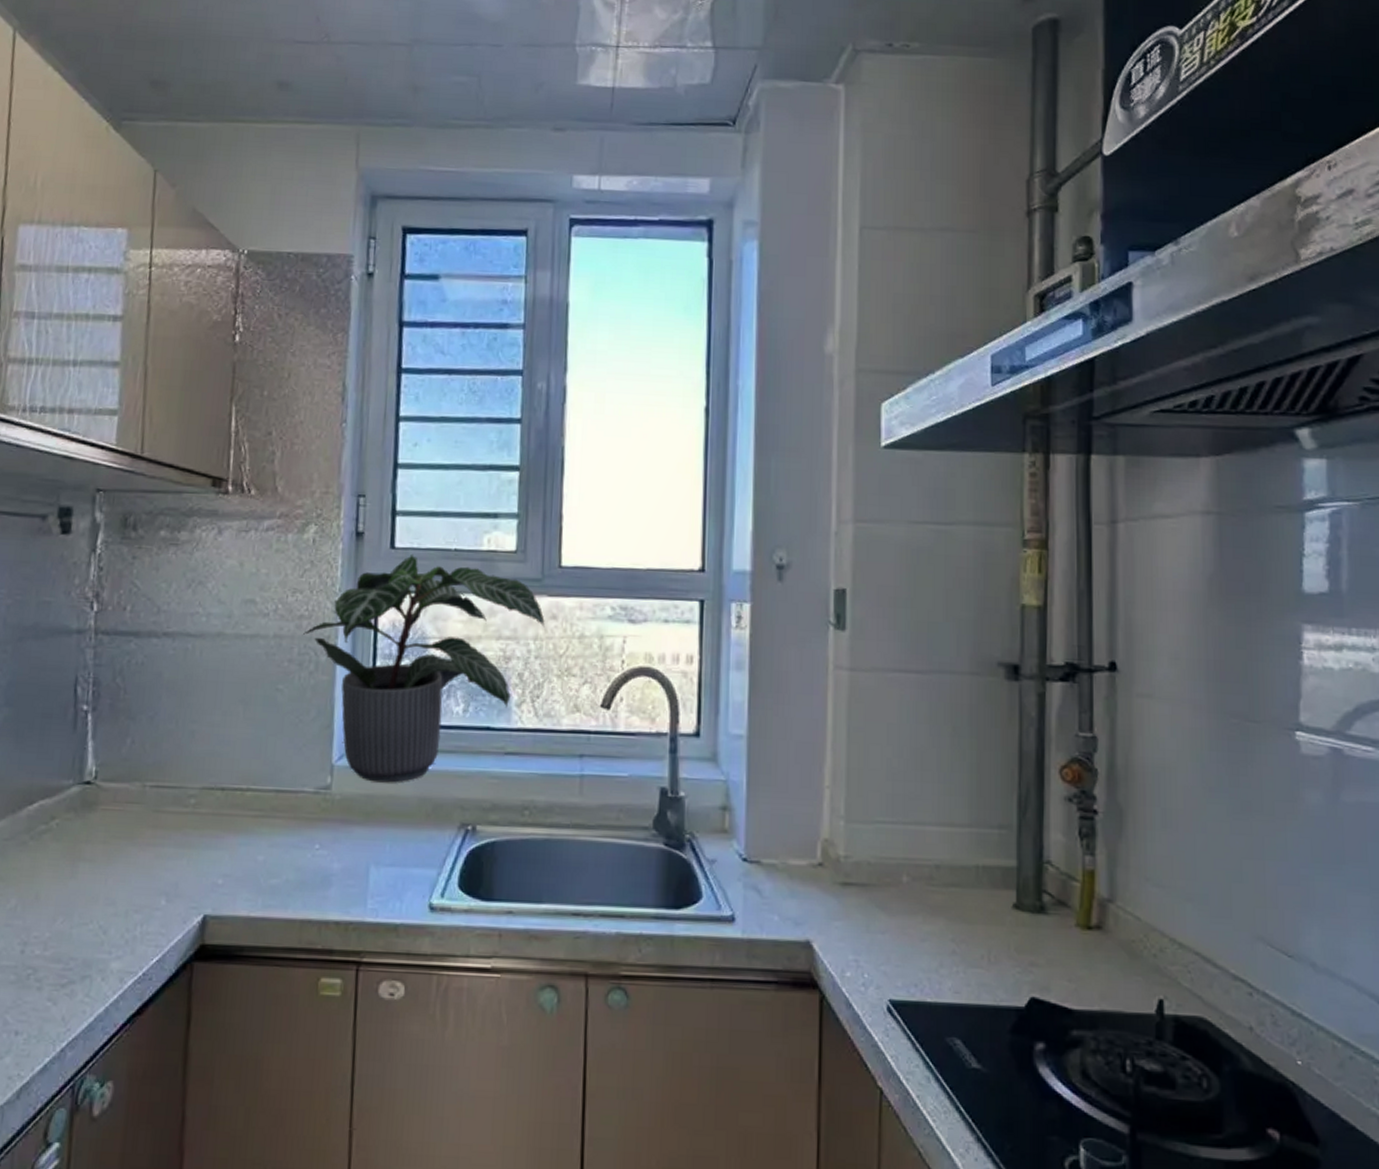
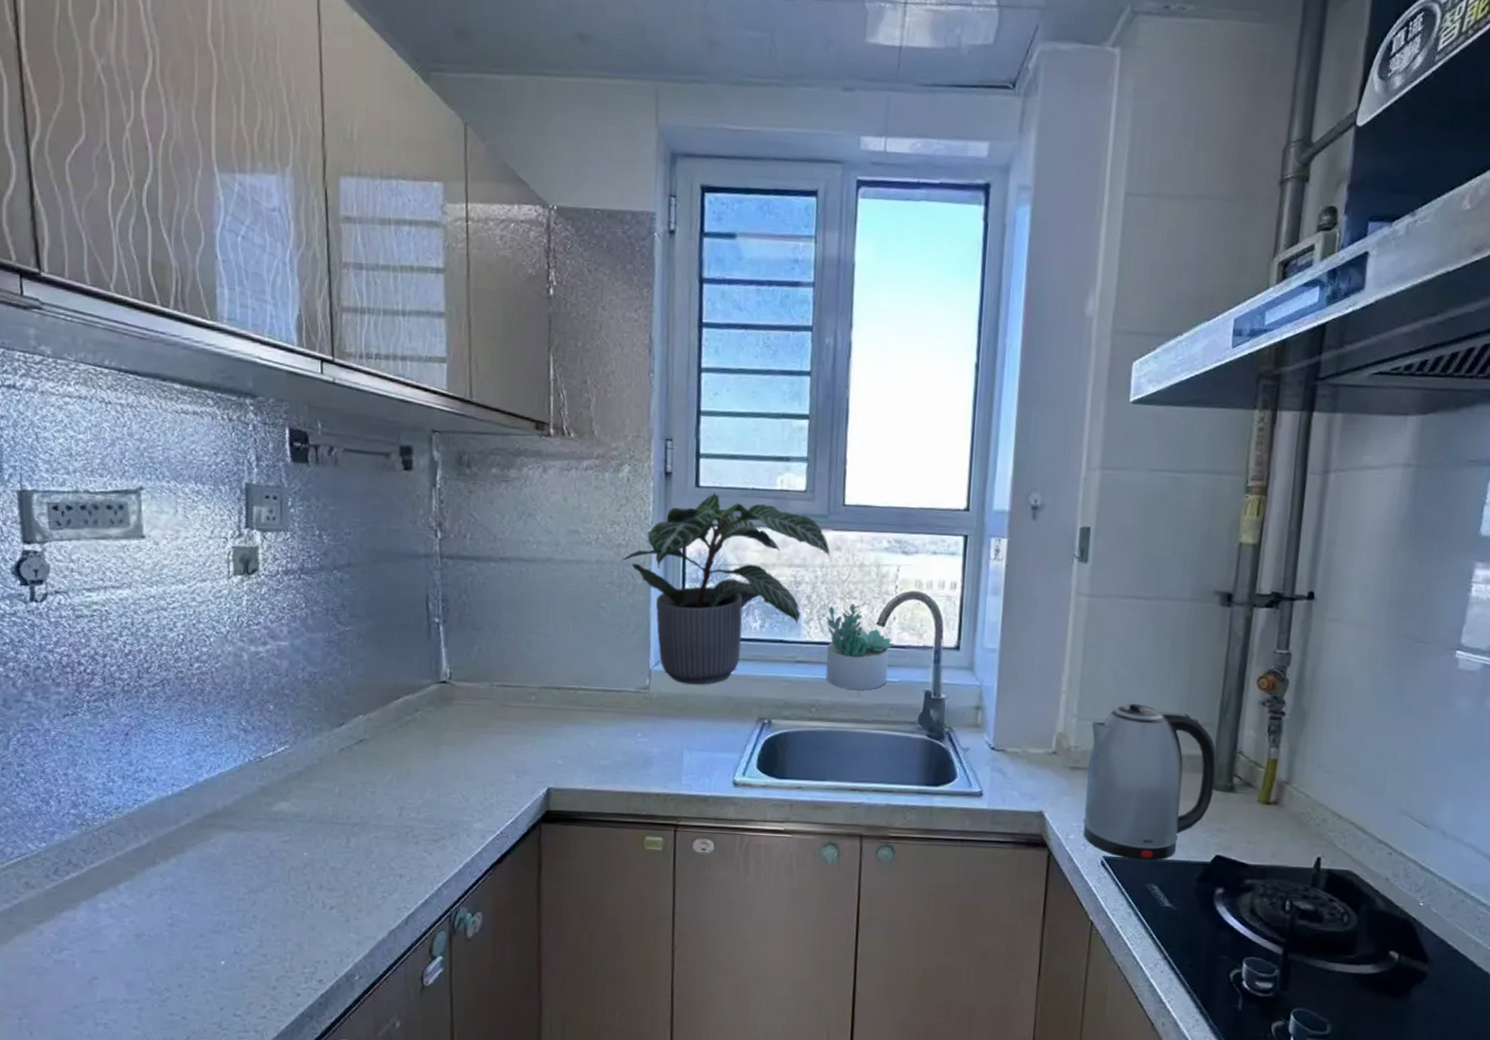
succulent plant: none [541,682,624,789] -> present [826,604,896,691]
kettle: none [861,801,1020,1006] -> present [1083,704,1217,861]

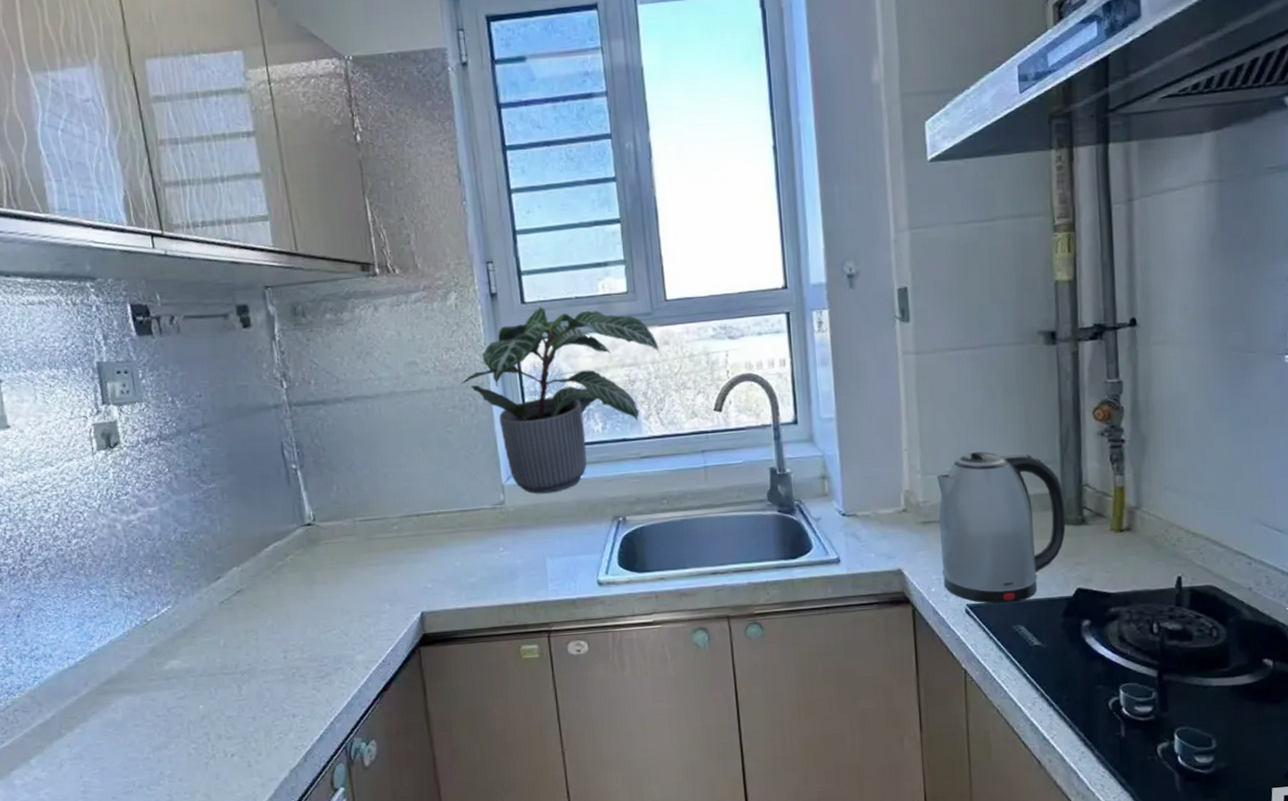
succulent plant: present [826,604,896,691] -> none [664,394,735,477]

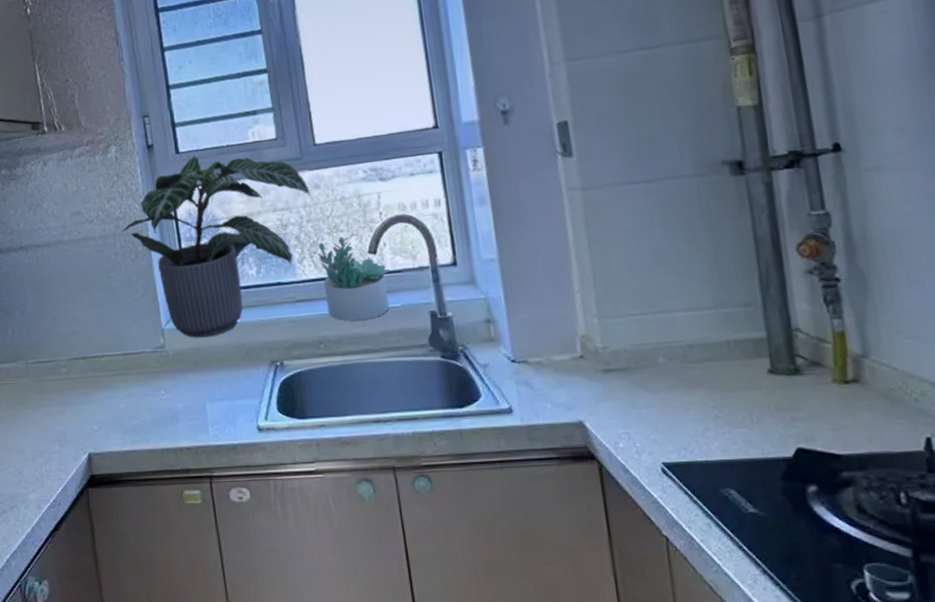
succulent plant: none [664,394,735,477] -> present [317,237,391,321]
kettle: present [937,451,1066,604] -> none [616,293,776,463]

